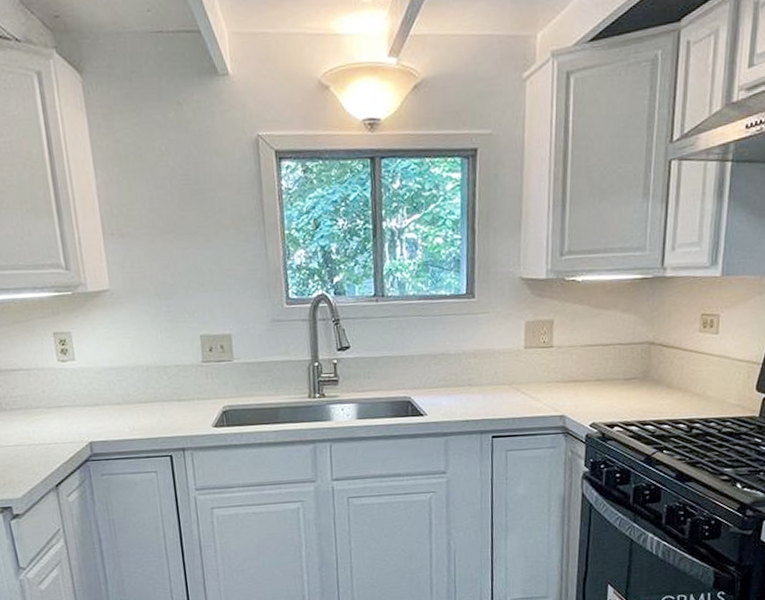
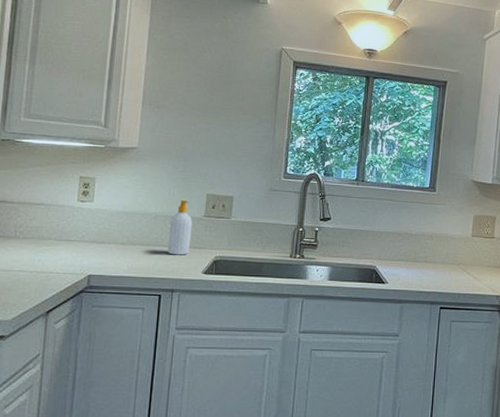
soap bottle: none [165,345,193,410] -> present [167,199,193,255]

